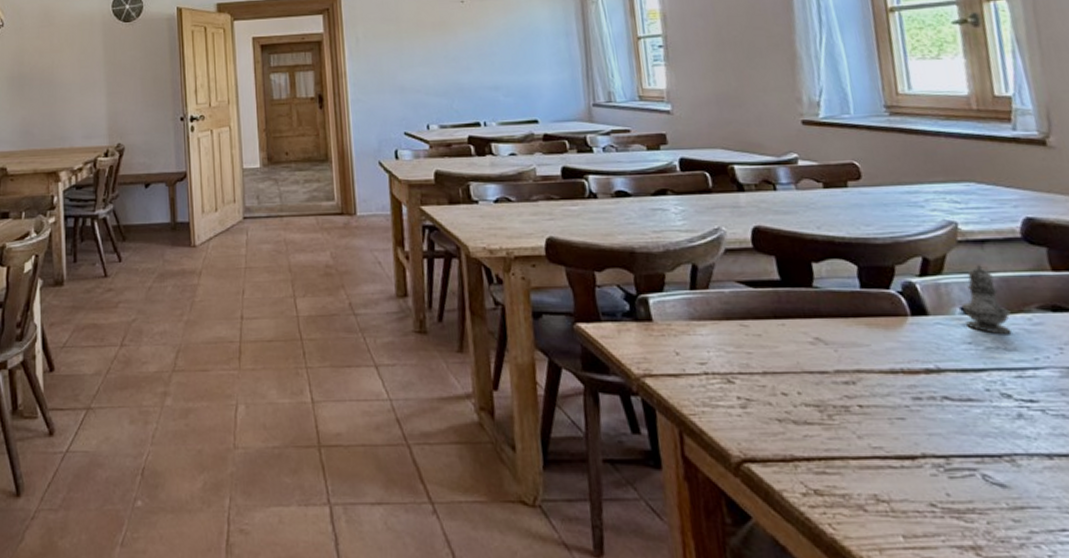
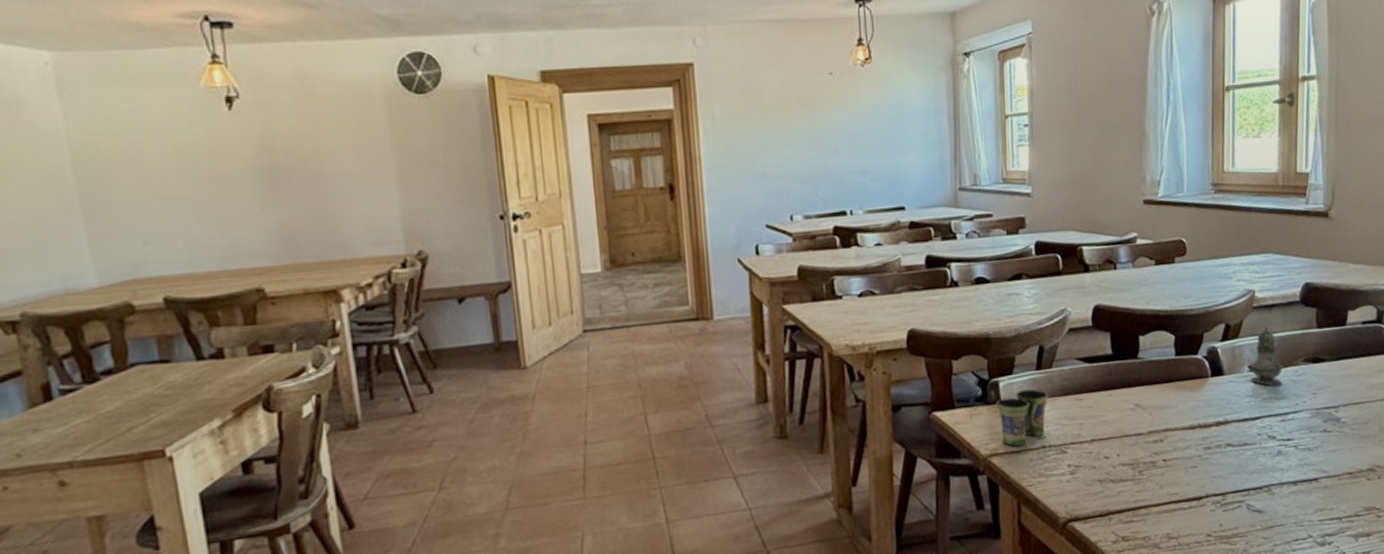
cup: none [647,309,707,369] -> present [996,389,1049,447]

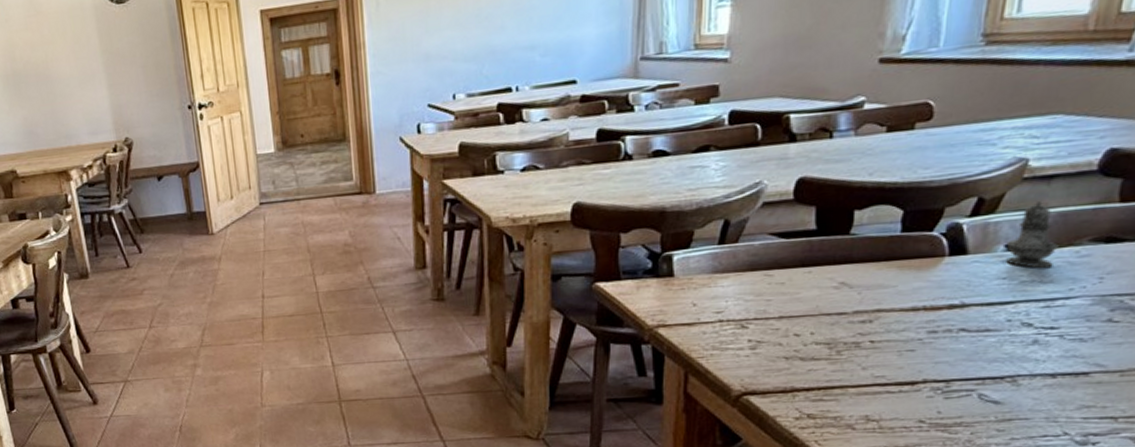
cup: present [996,389,1049,447] -> none [668,263,731,319]

